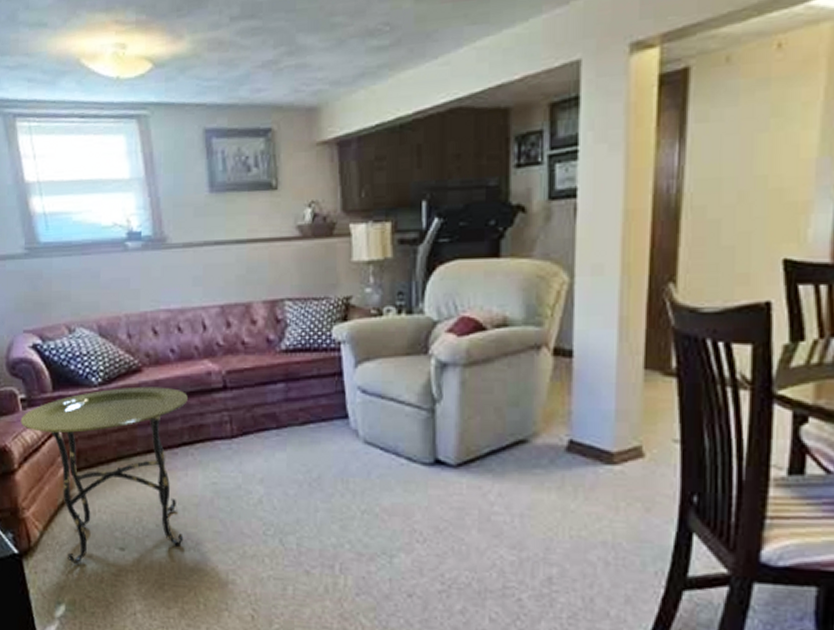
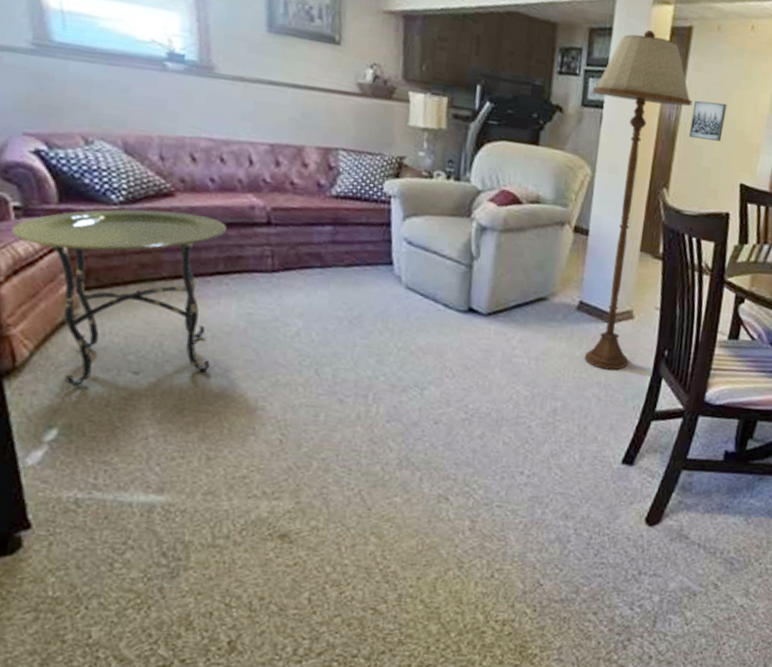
floor lamp: none [561,85,699,525] -> present [584,29,692,370]
wall art: none [698,156,752,210] -> present [688,100,727,141]

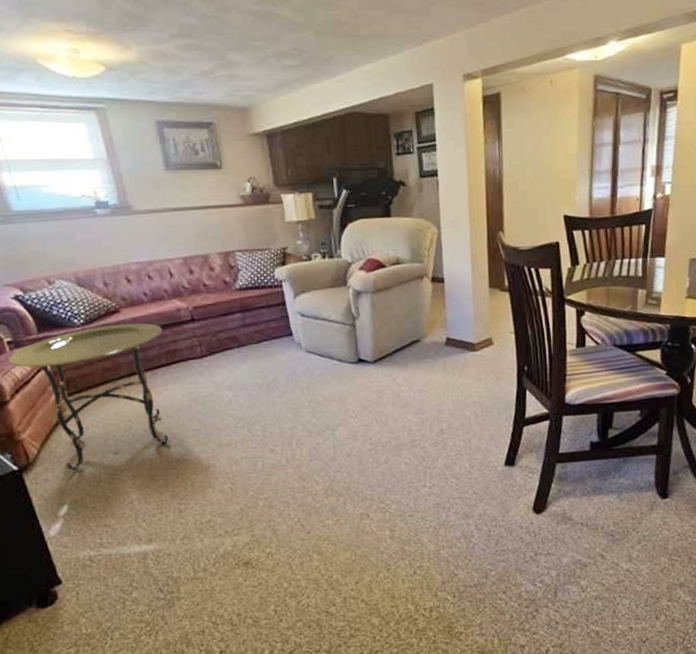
floor lamp: present [584,29,692,370] -> none [427,102,511,391]
wall art: present [688,100,727,141] -> none [512,150,541,185]

